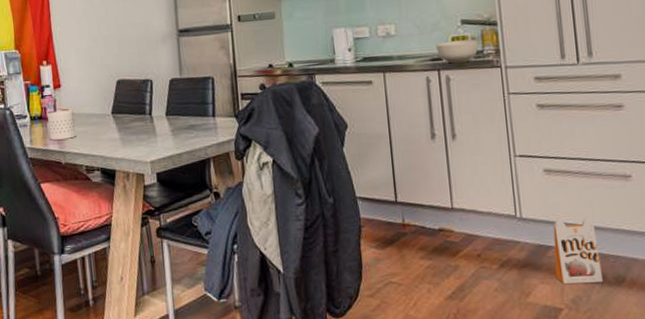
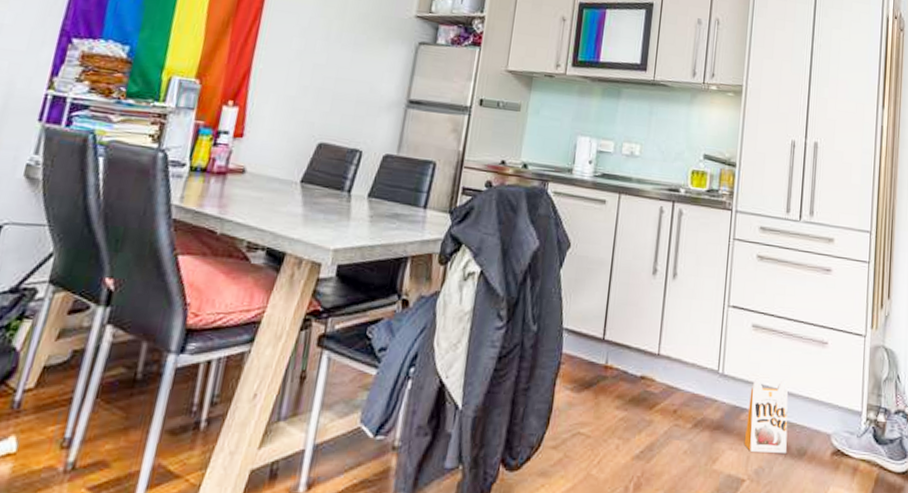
mug: present [47,110,76,140] -> none [209,165,252,204]
bowl: present [435,39,479,64] -> none [675,173,716,199]

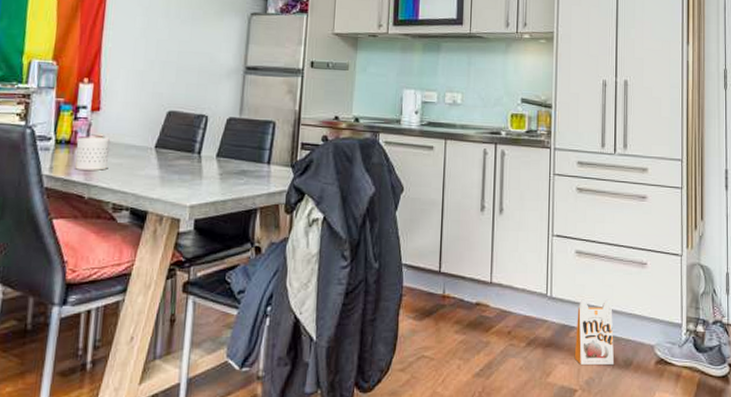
mug: none [209,165,252,204] -> present [75,137,111,171]

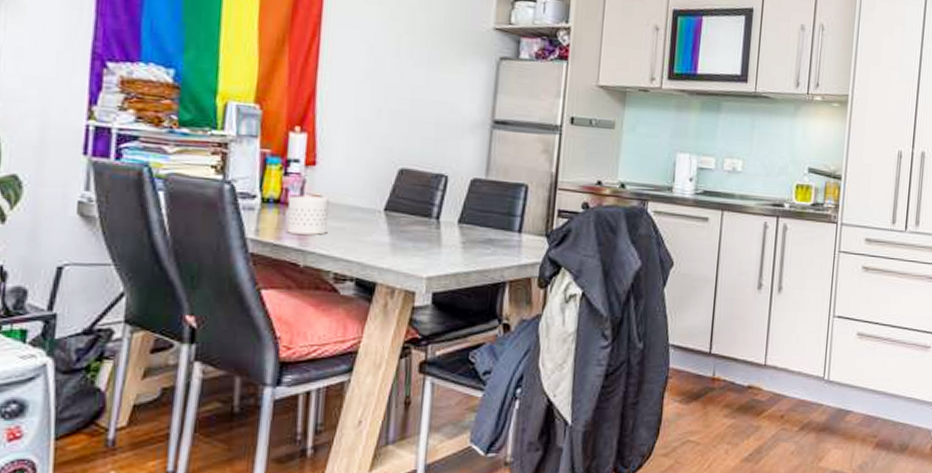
shopping bag: present [575,299,614,365] -> none [849,382,892,449]

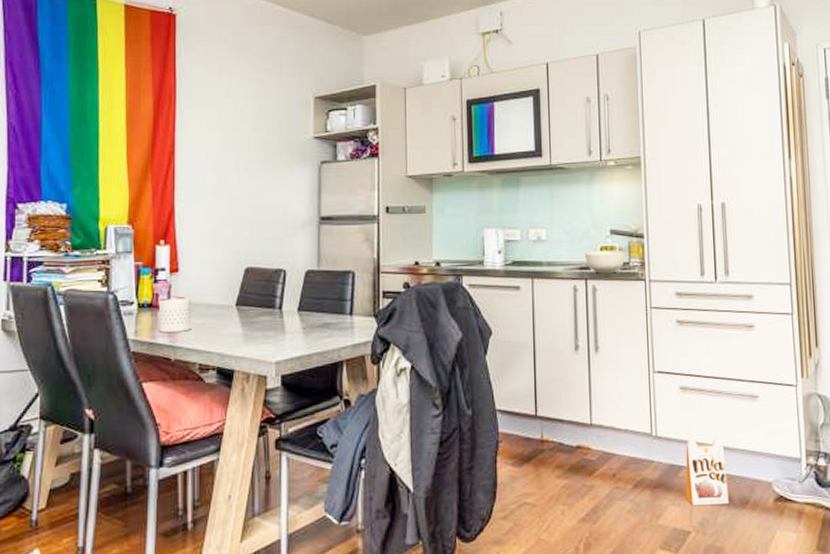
bowl: none [779,188,821,213] -> present [584,250,626,274]
shopping bag: none [849,382,892,449] -> present [685,435,729,505]

